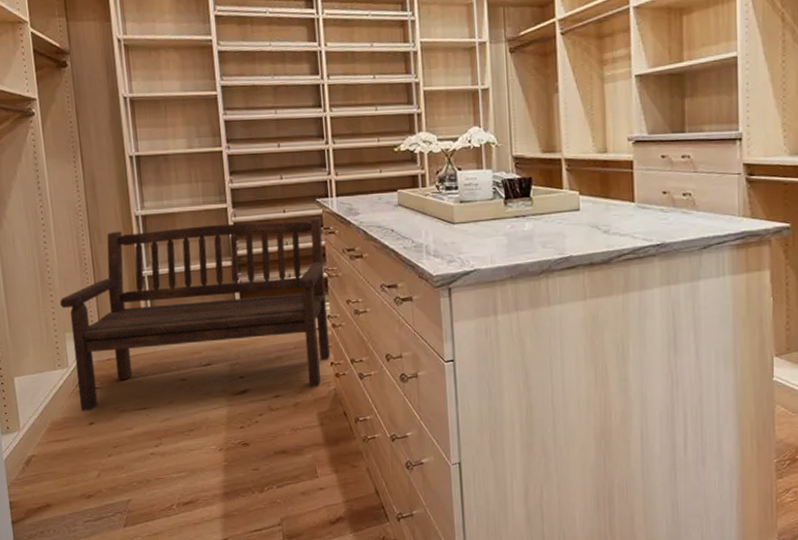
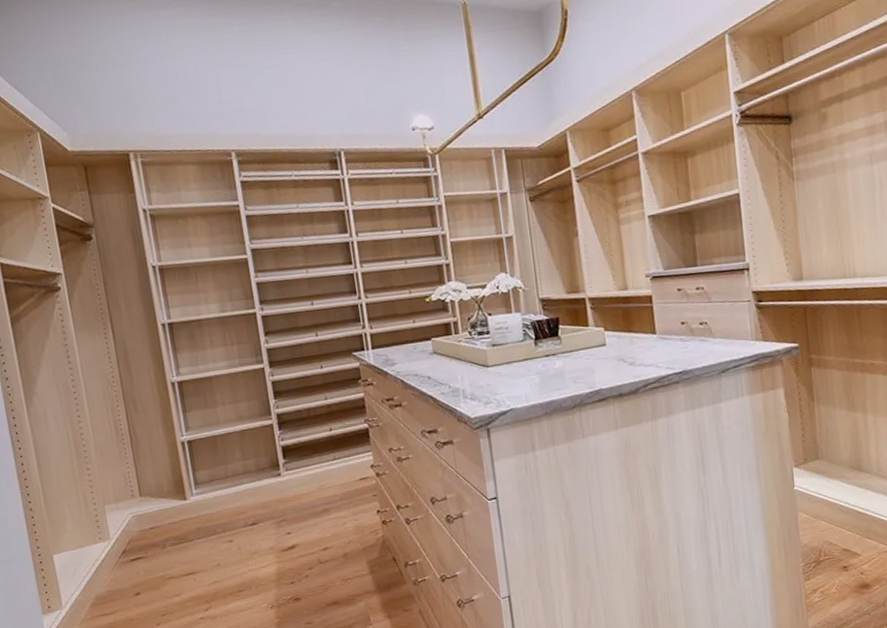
bench: present [60,217,331,411] -> none [97,370,376,583]

